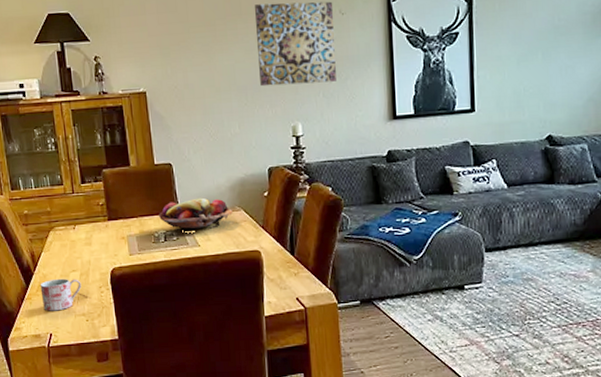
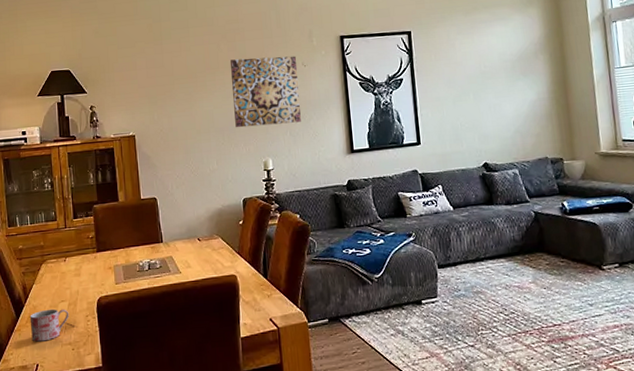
fruit basket: present [158,197,233,230] -> none [143,228,211,259]

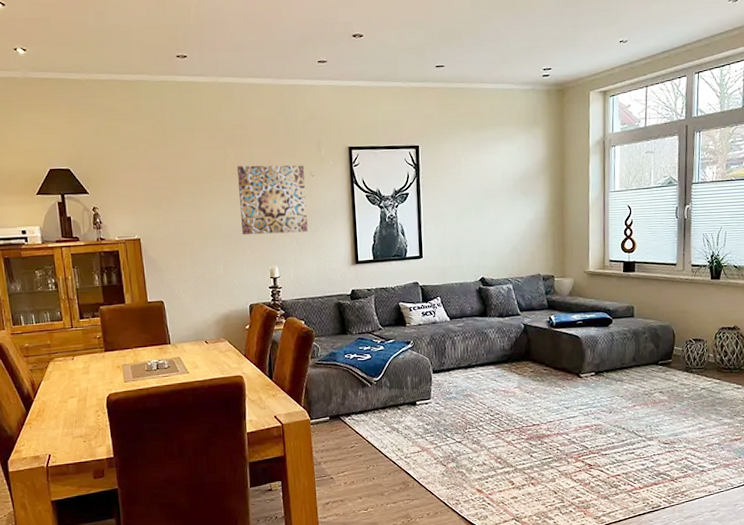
mug: present [30,308,69,342] -> none [39,404,79,435]

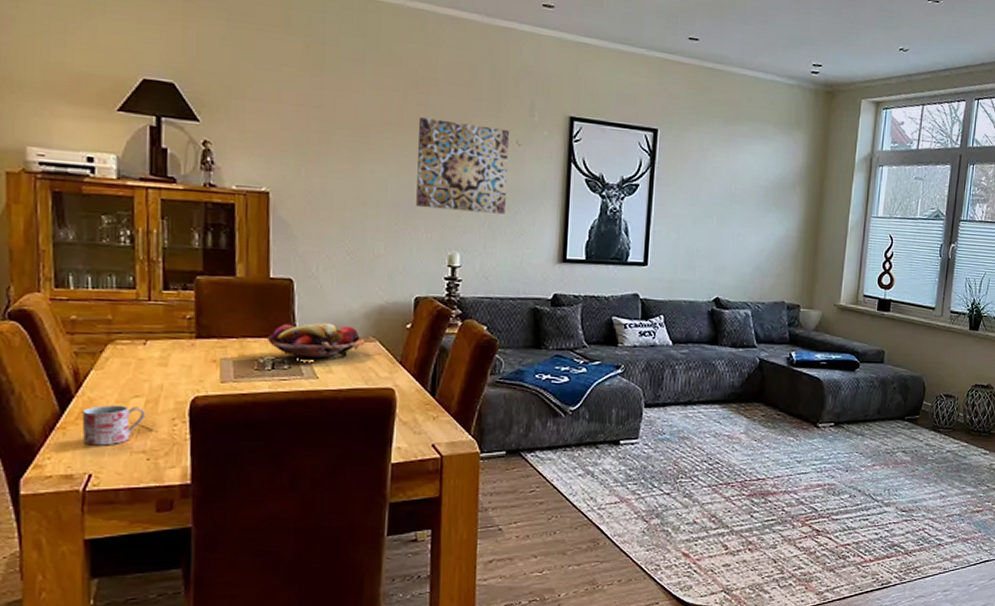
mug: none [39,404,79,435] -> present [82,404,146,446]
fruit basket: none [151,330,218,359] -> present [266,322,365,359]

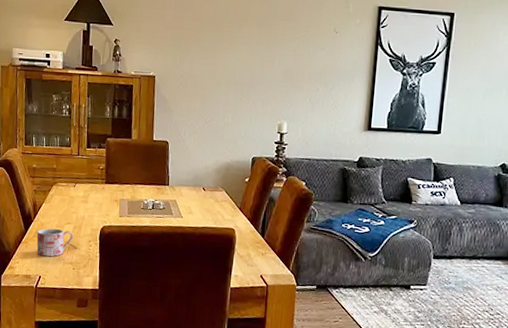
fruit basket: present [266,322,365,359] -> none [149,175,216,204]
wall art: present [416,117,510,214] -> none [256,14,330,90]

